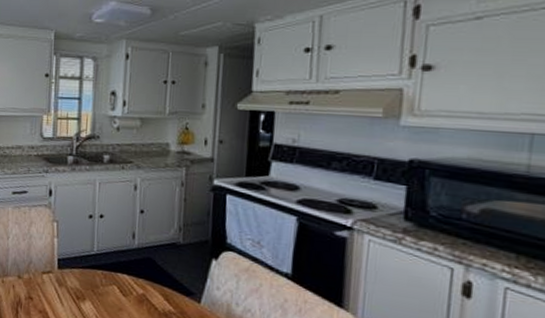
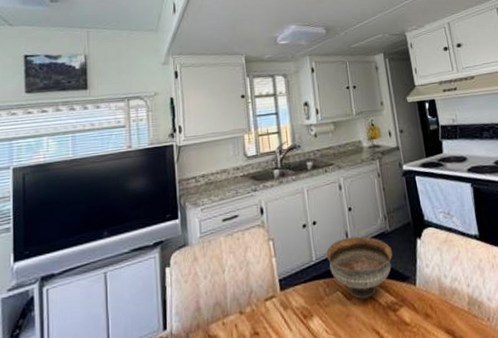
bowl: none [108,238,181,301] -> present [326,236,393,299]

